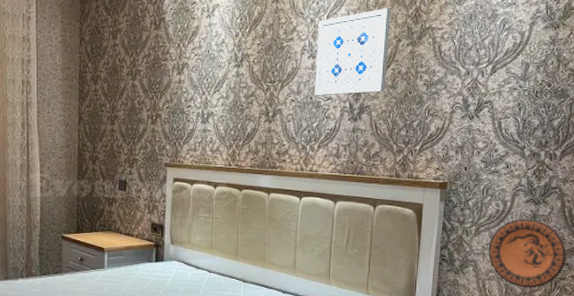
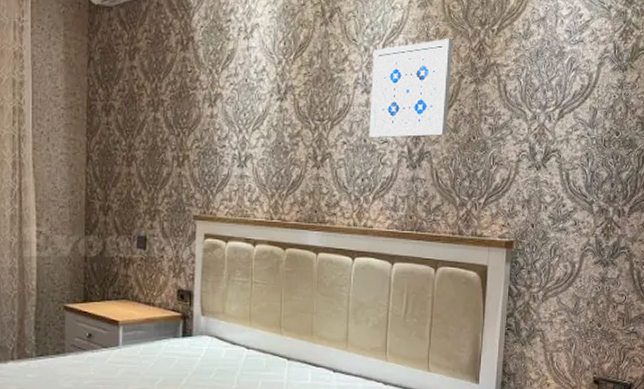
decorative plate: present [488,218,566,288] -> none [556,281,635,360]

